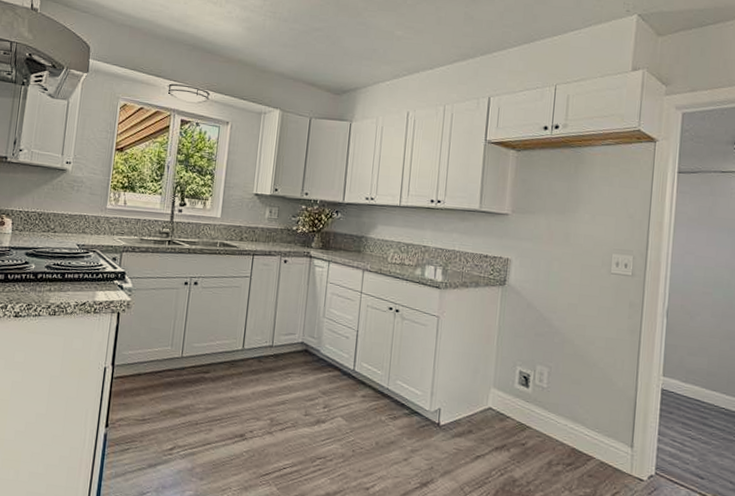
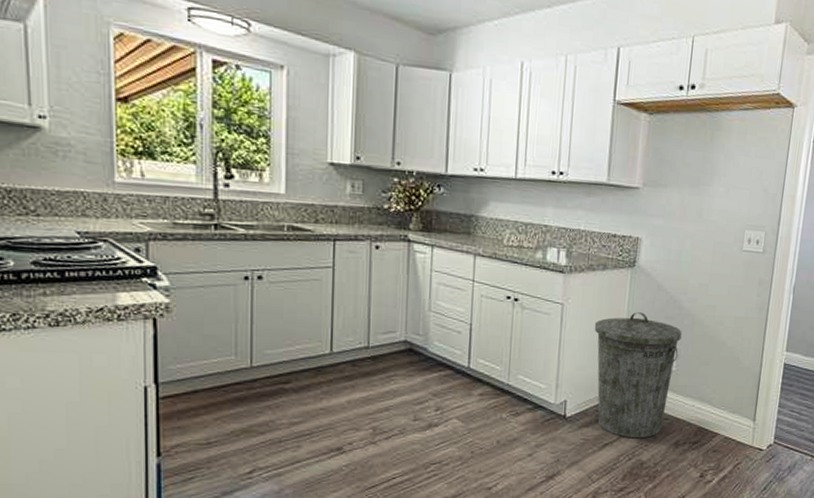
trash can: none [467,328,552,454] -> present [594,312,682,439]

